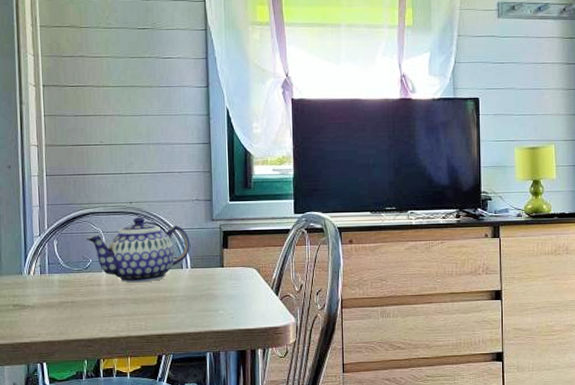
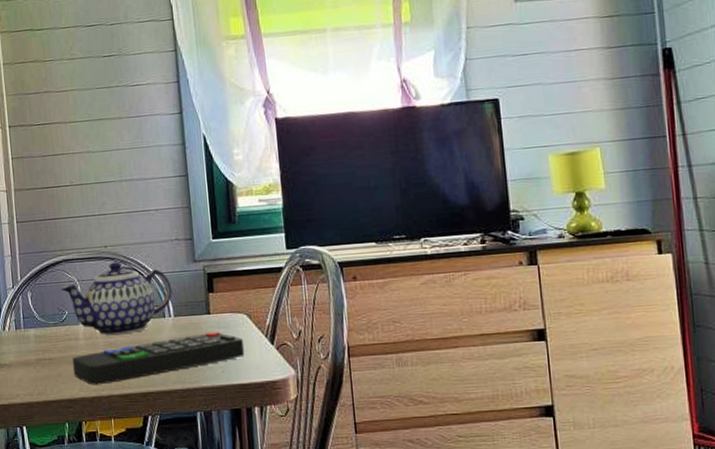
remote control: none [93,282,253,327] -> present [72,331,245,386]

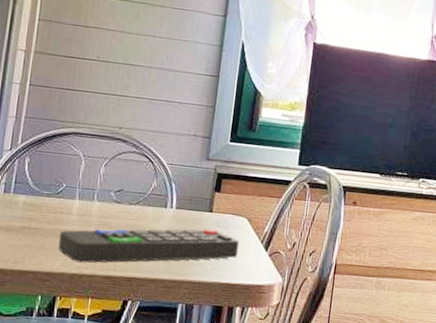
teapot: present [61,262,172,335] -> none [64,144,180,218]

